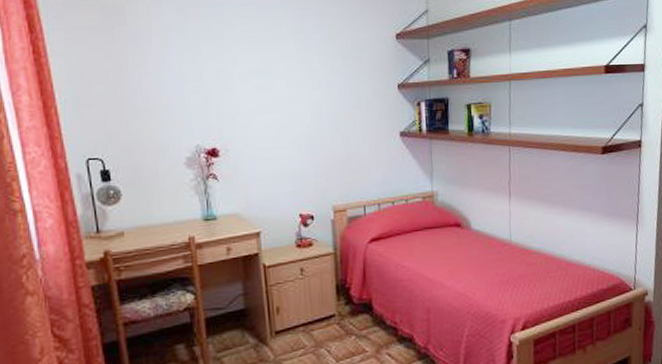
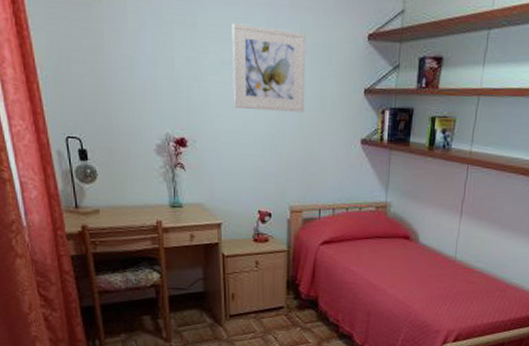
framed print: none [260,34,340,114] -> present [232,23,306,113]

